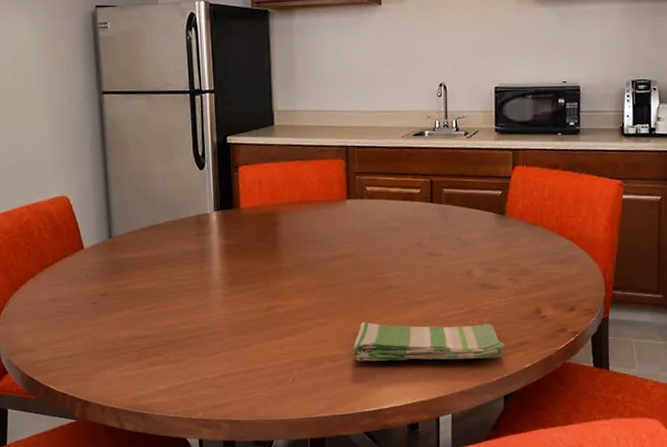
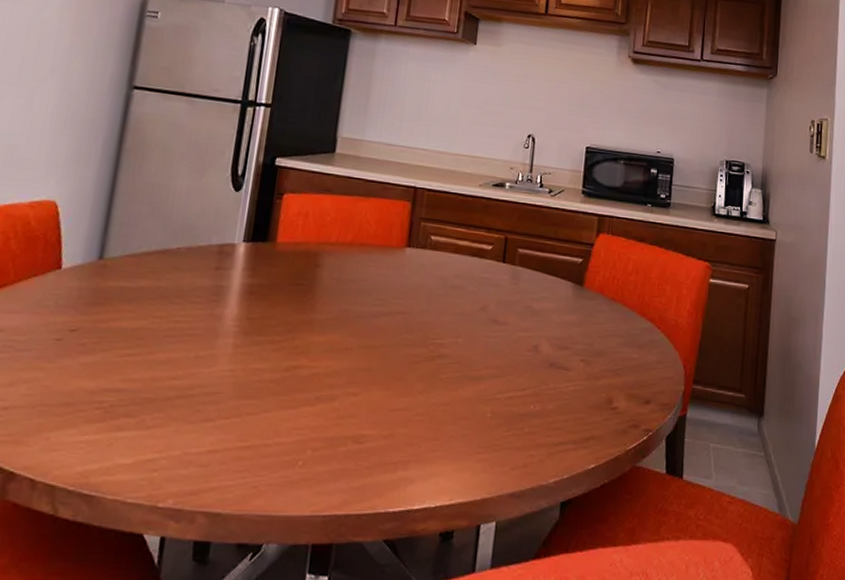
dish towel: present [353,322,504,361] -> none [385,396,568,454]

